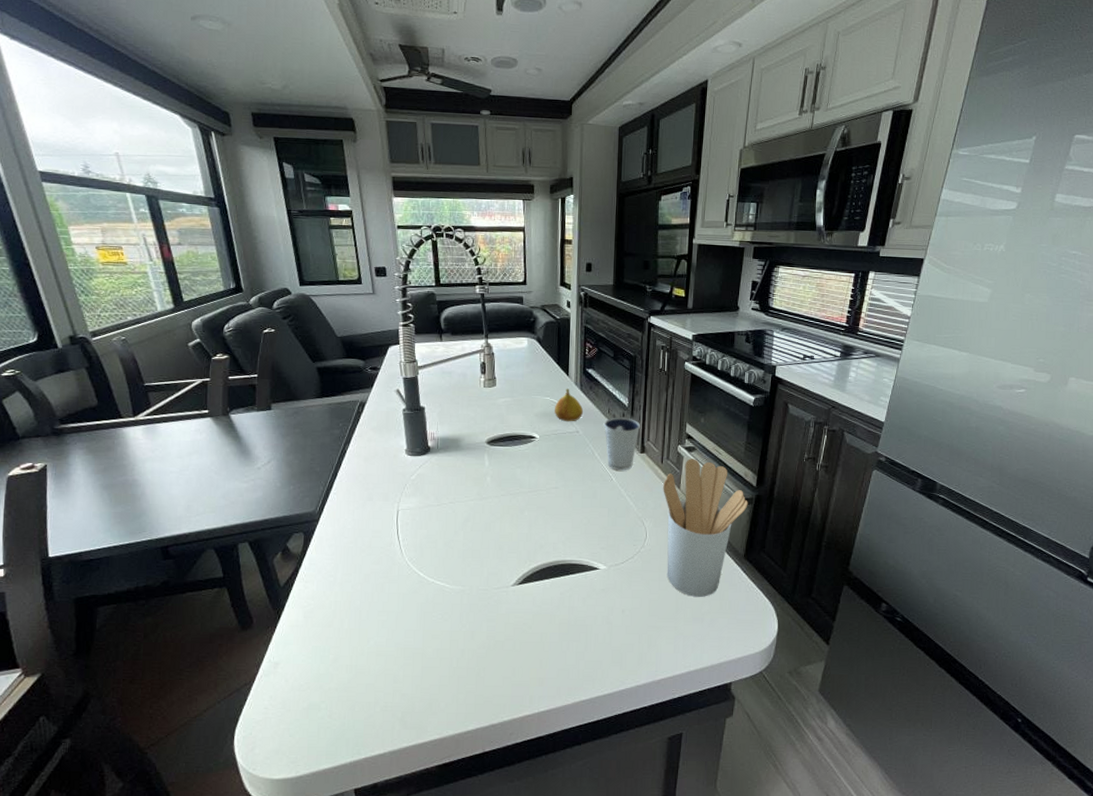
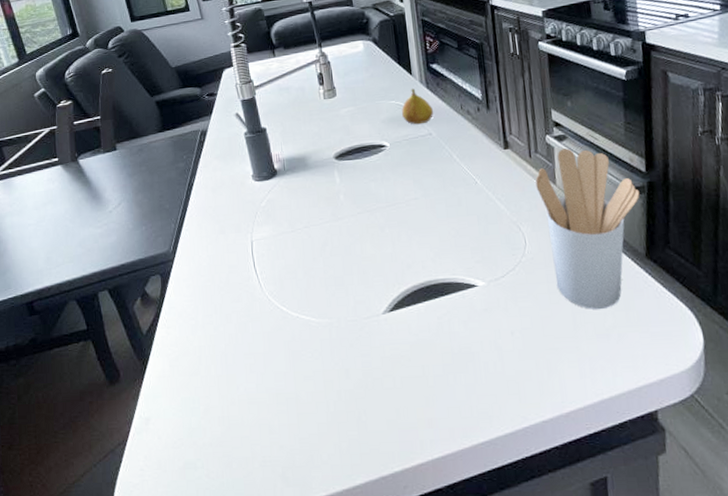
dixie cup: present [603,417,641,471] -> none [457,111,500,172]

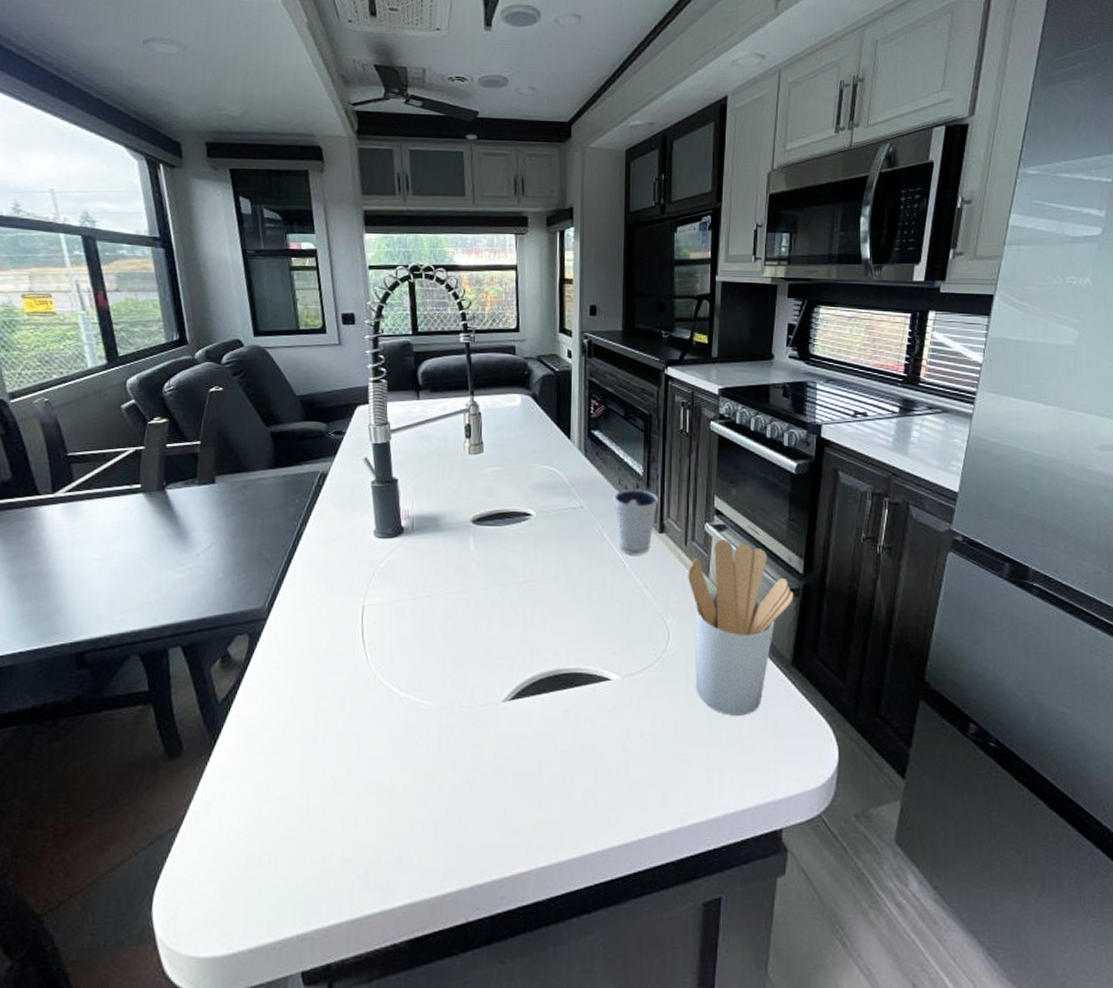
fruit: present [402,88,434,125] -> none [554,454,589,495]
dixie cup: none [457,111,500,172] -> present [613,489,659,555]

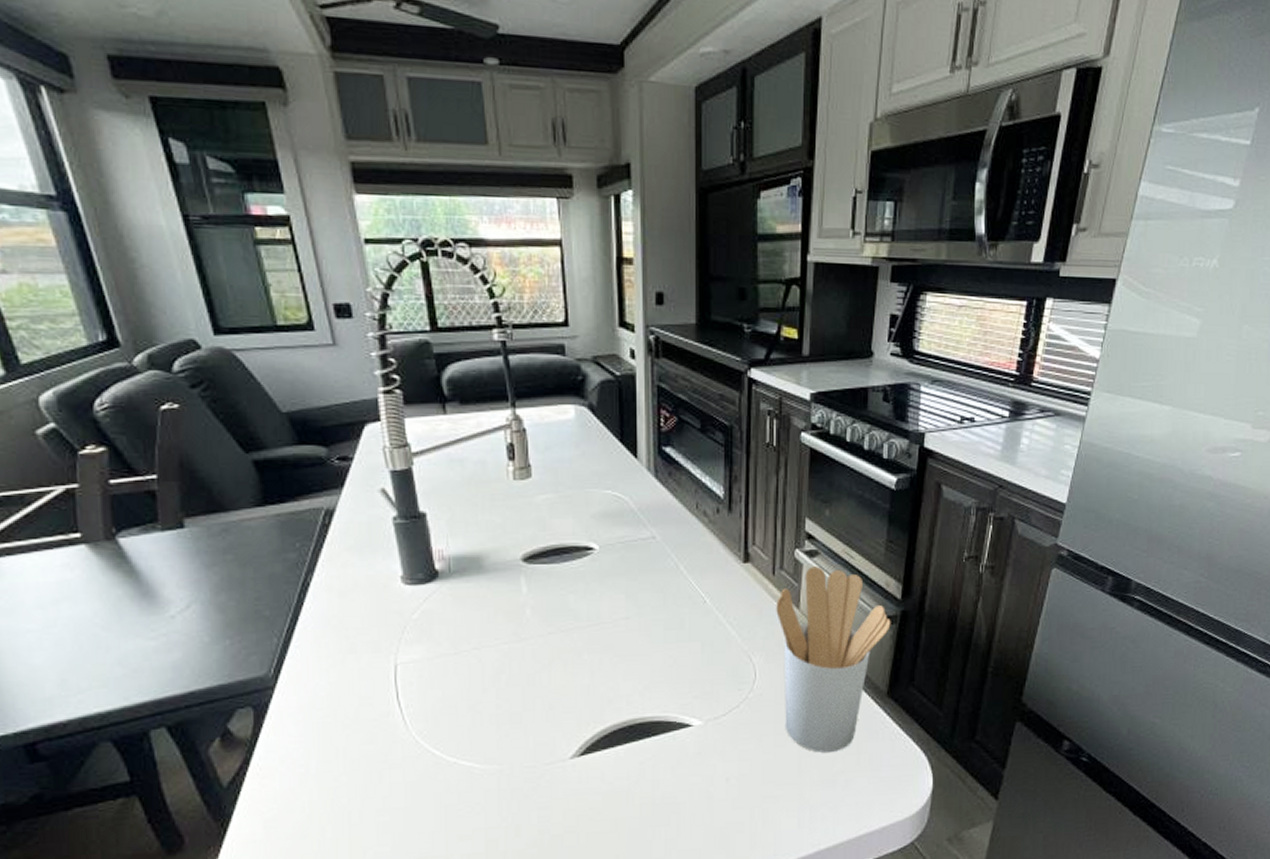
dixie cup: present [613,489,659,555] -> none [690,514,743,589]

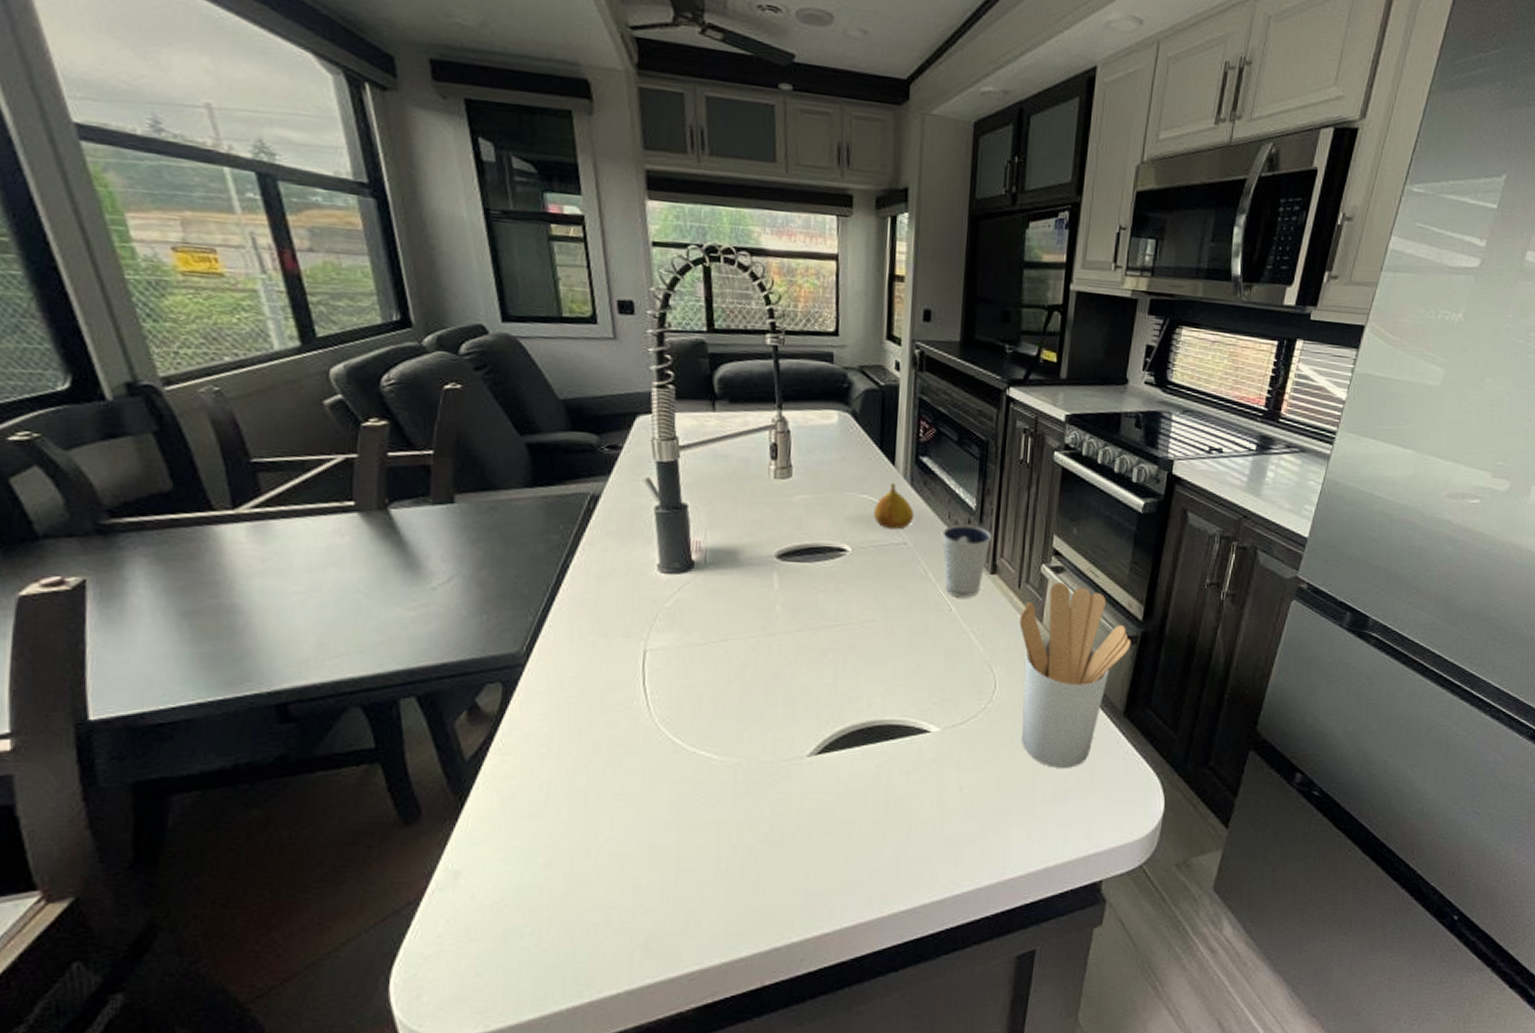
fruit: none [620,476,661,524] -> present [874,483,915,530]
dixie cup: none [690,514,743,589] -> present [941,524,992,598]

